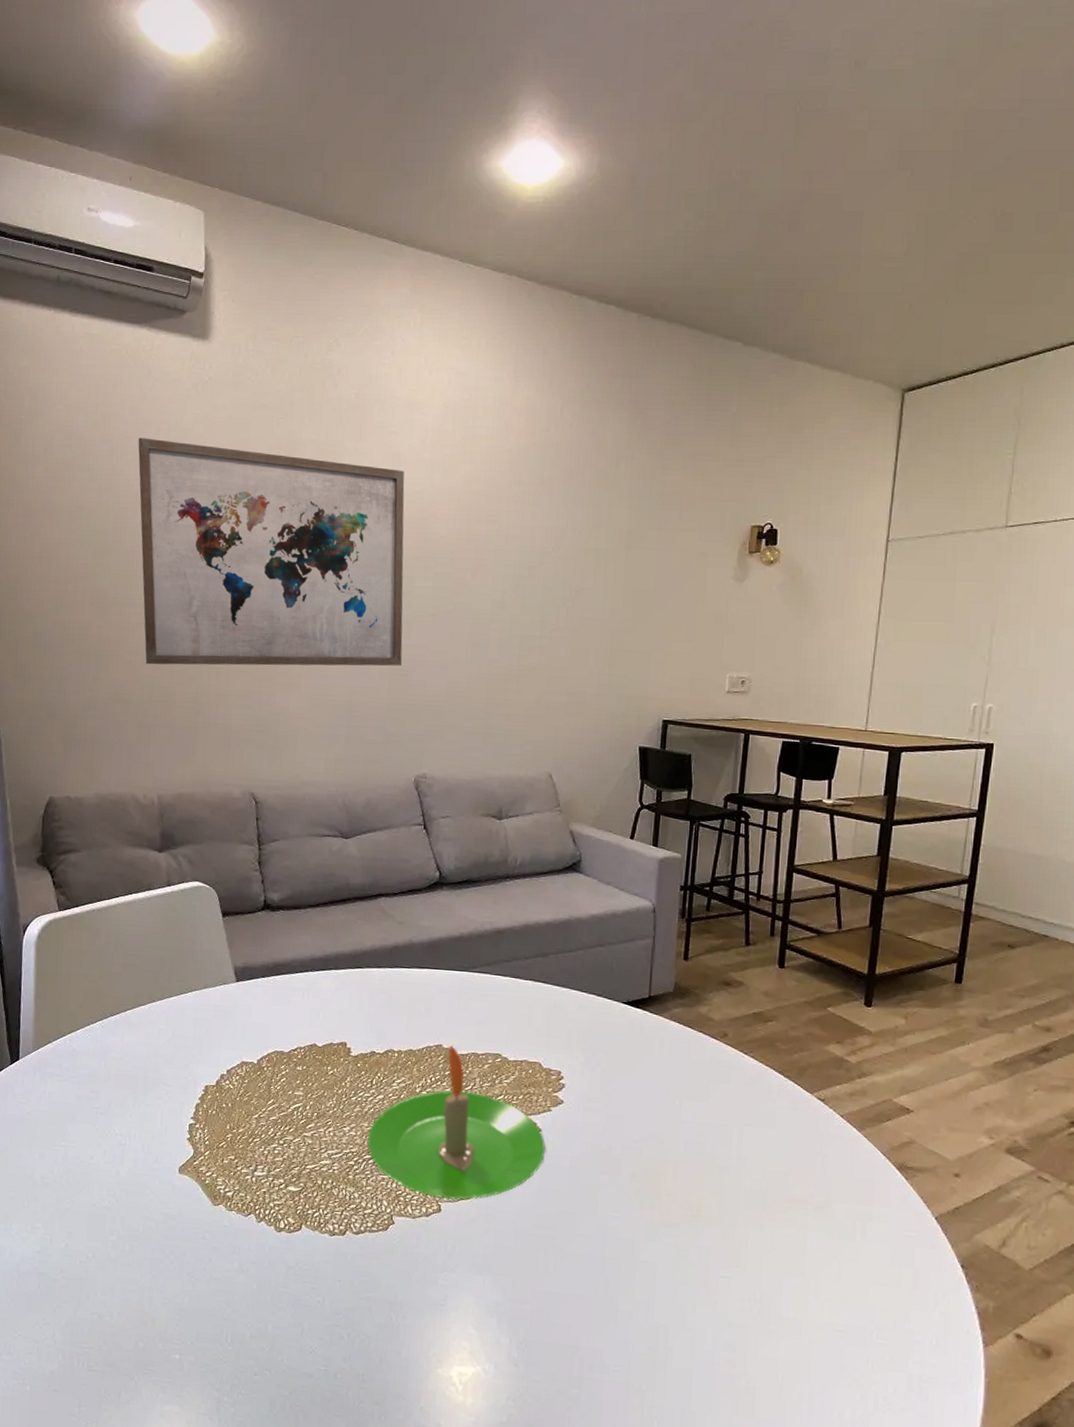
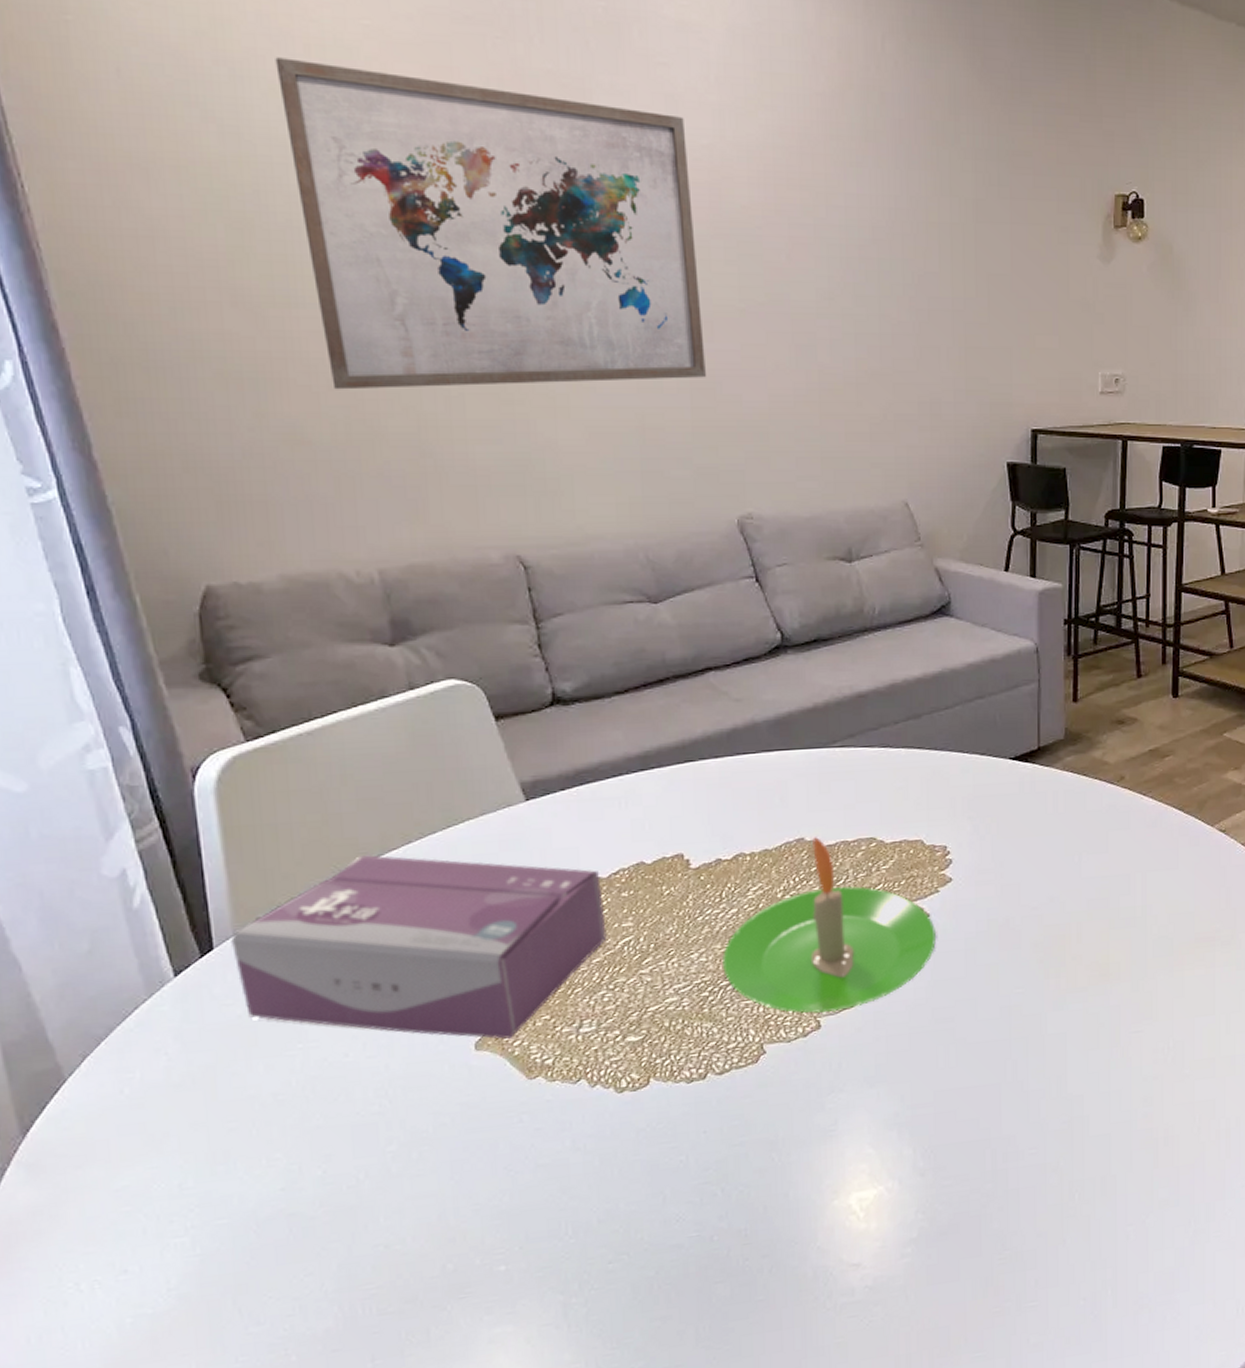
tissue box: none [30,1006,284,1169] -> present [230,855,607,1039]

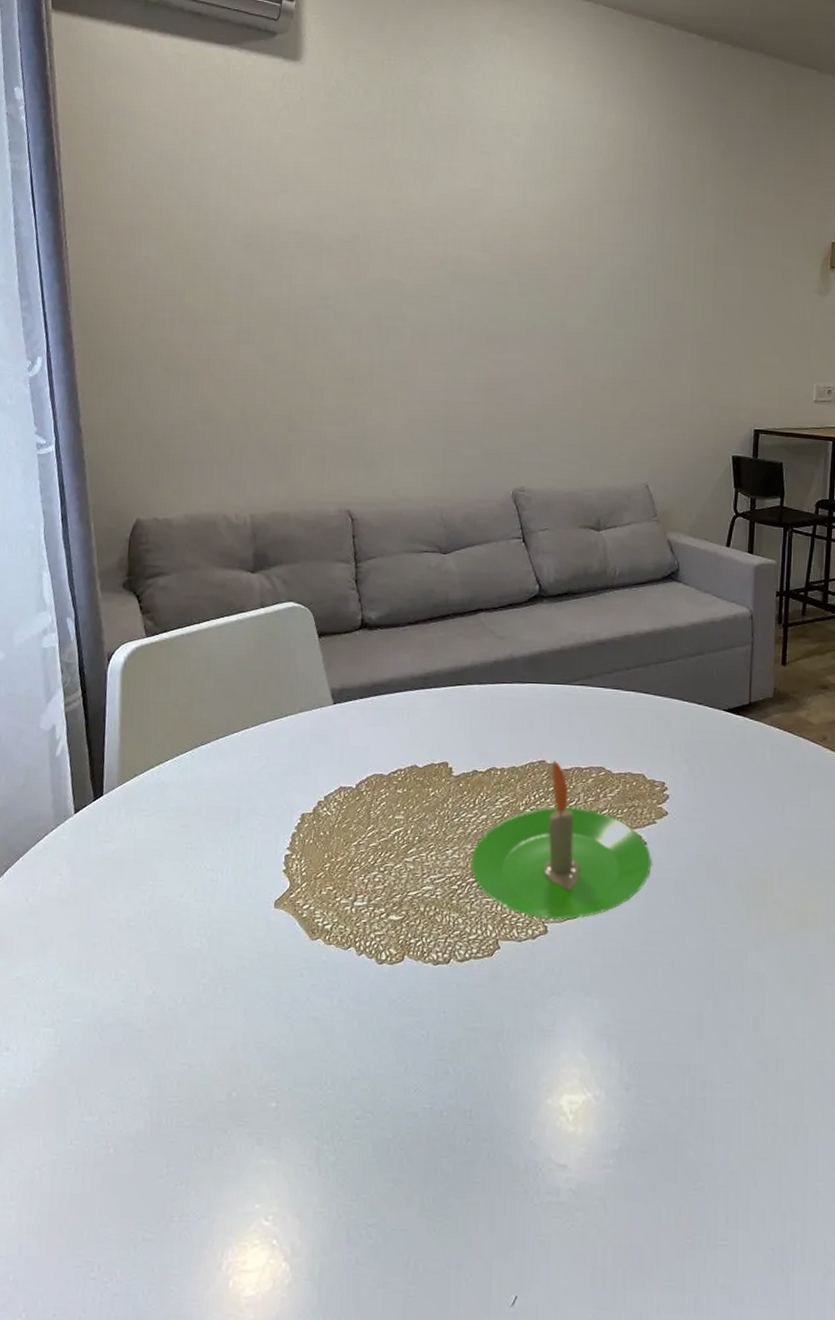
tissue box: present [230,855,607,1039] -> none [114,734,384,902]
wall art: present [275,57,706,390] -> none [228,156,498,383]

